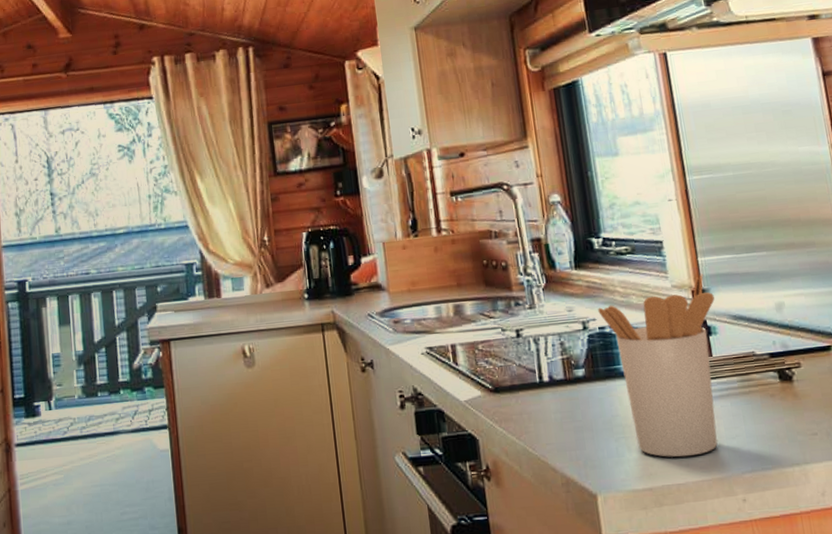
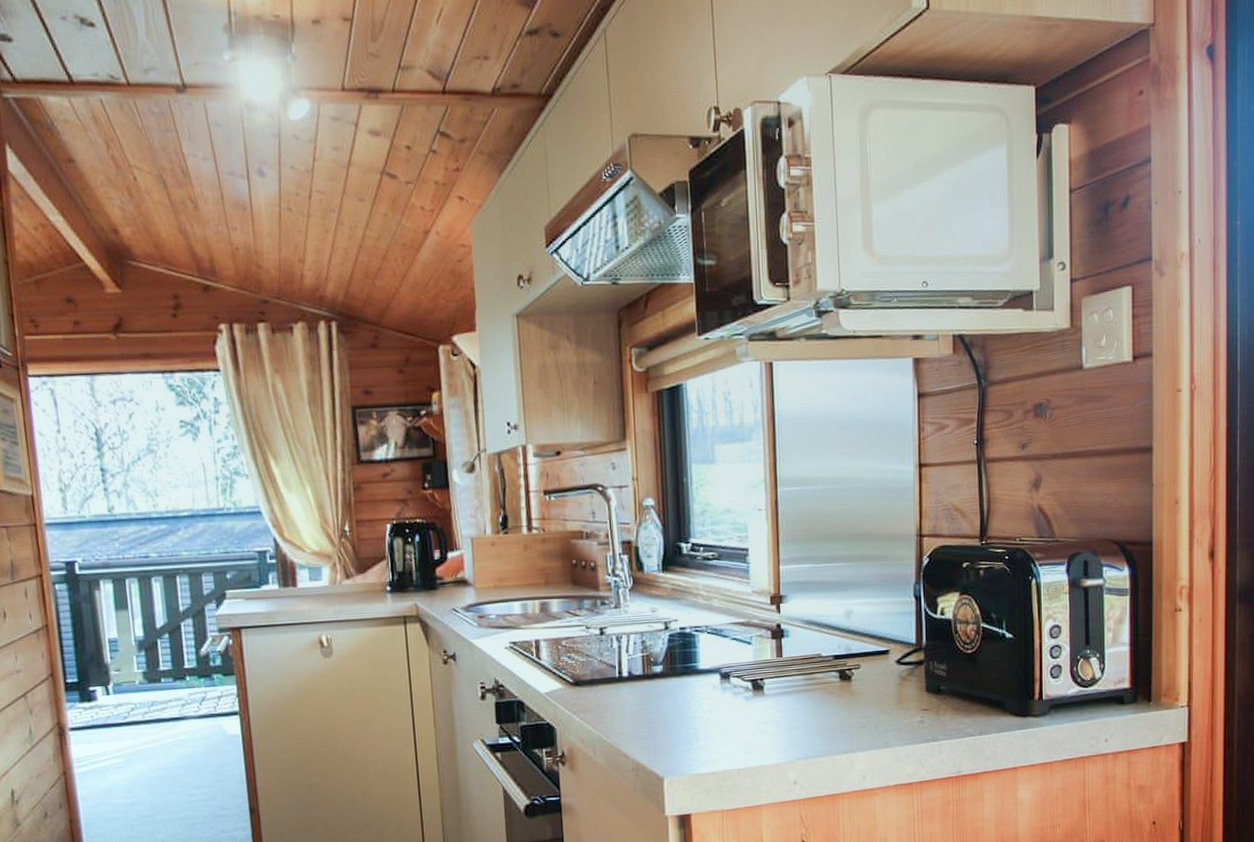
utensil holder: present [598,273,718,457] -> none [681,580,790,746]

